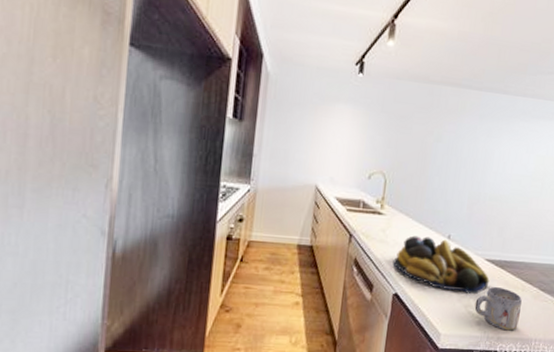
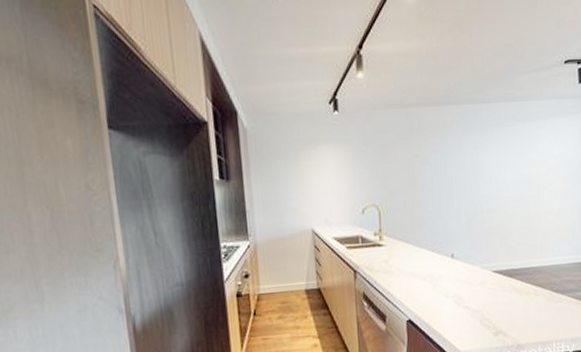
fruit bowl: present [393,235,490,295] -> none [401,259,500,309]
mug: present [474,287,522,331] -> none [489,296,536,337]

